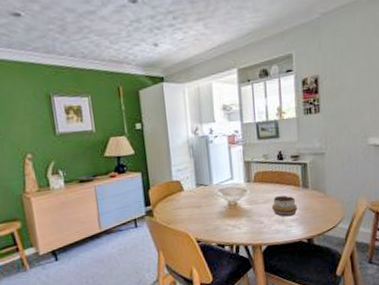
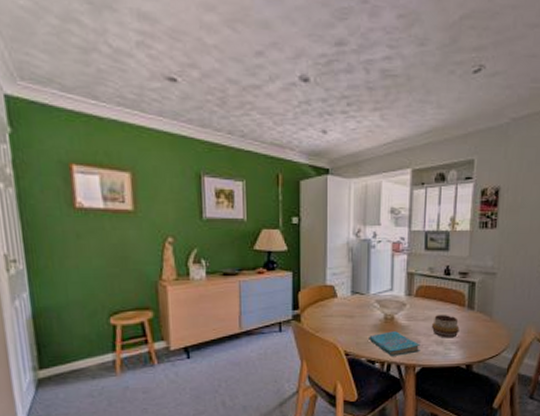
cover: none [216,215,264,239] -> present [369,331,420,356]

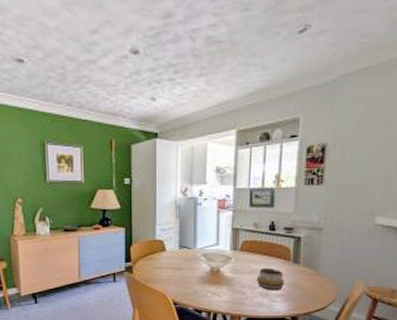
cover: present [369,331,420,356] -> none [196,283,246,306]

